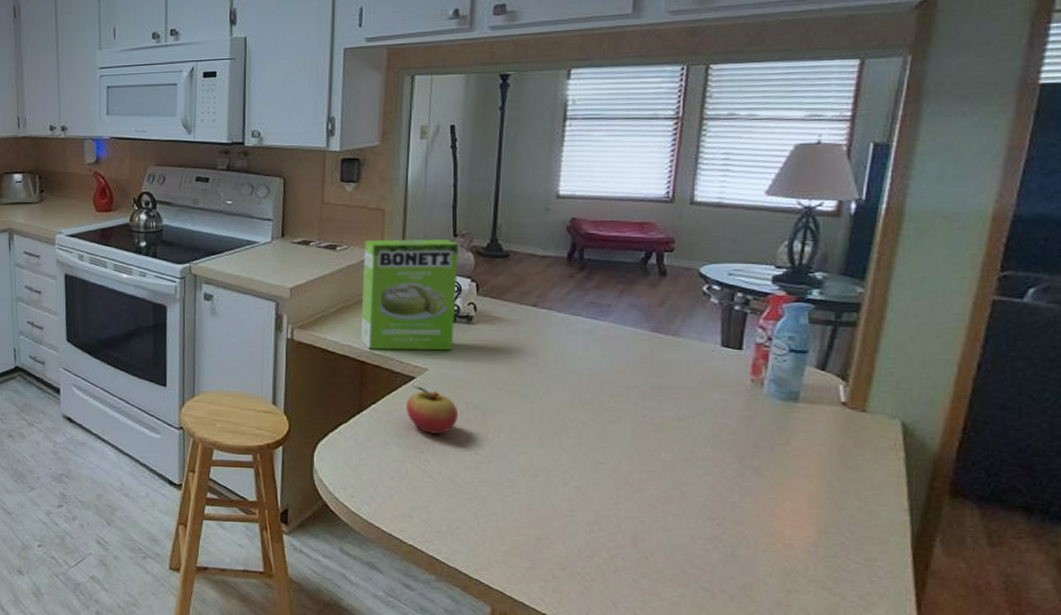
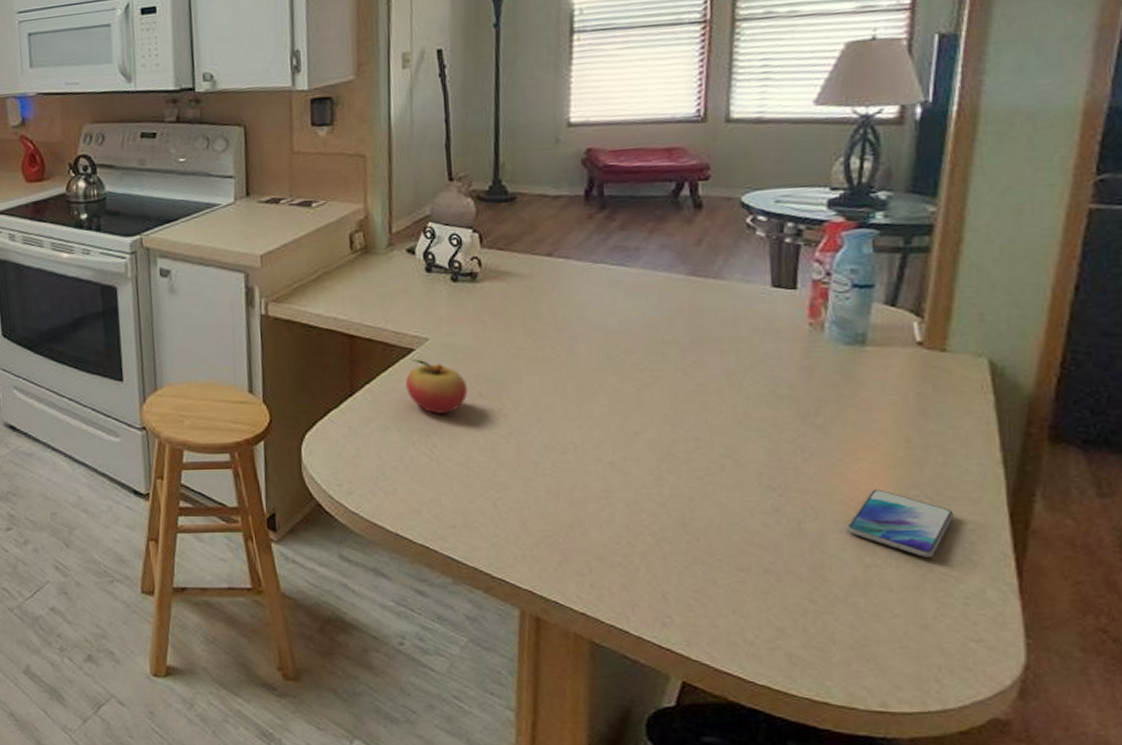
cake mix box: present [361,240,460,351] -> none [344,185,457,321]
smartphone: none [774,525,865,587] -> present [847,489,954,557]

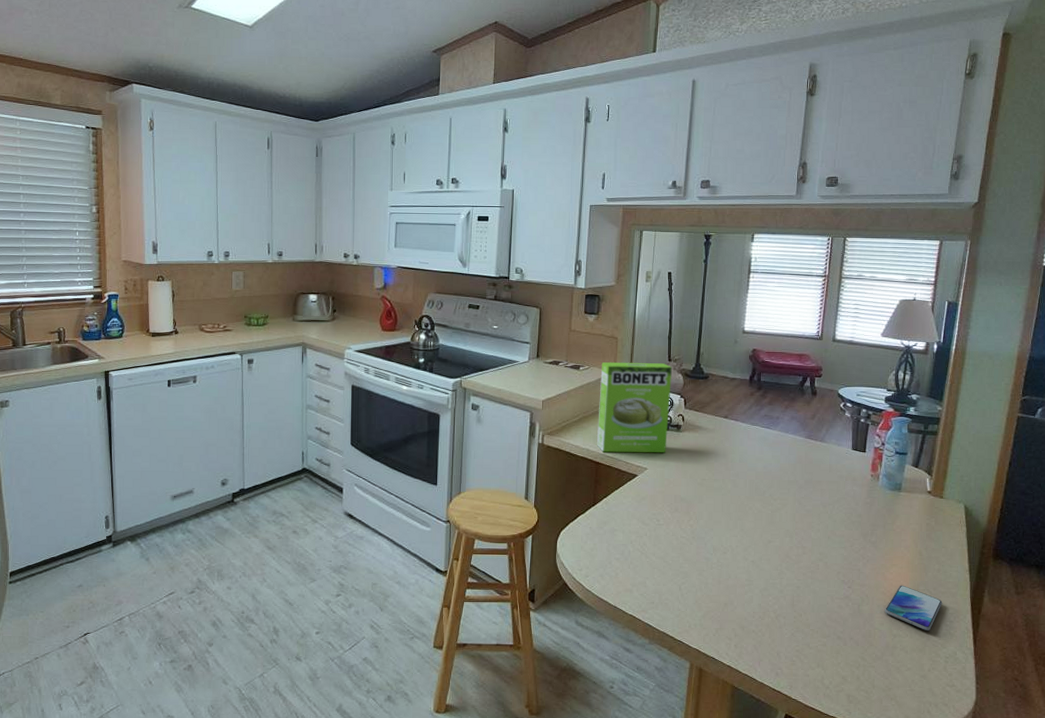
cake mix box: none [344,185,457,321] -> present [597,362,673,453]
fruit: present [406,359,468,414] -> none [630,482,669,522]

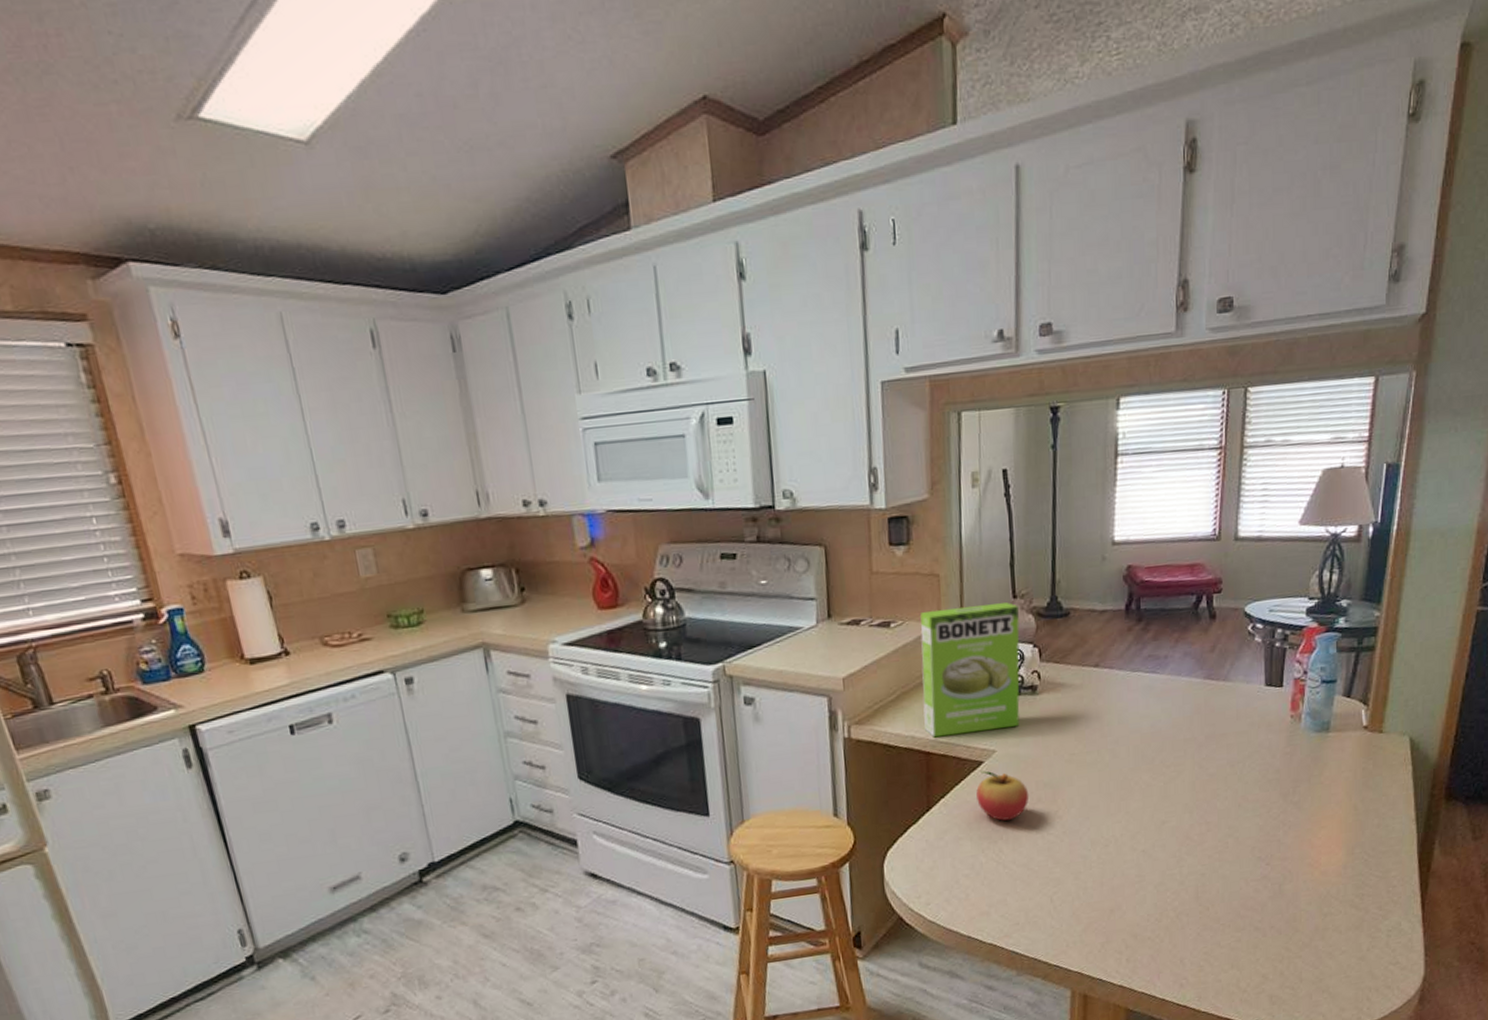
fruit: none [630,482,669,522] -> present [976,770,1029,821]
smartphone: present [885,585,942,630] -> none [1313,850,1383,903]

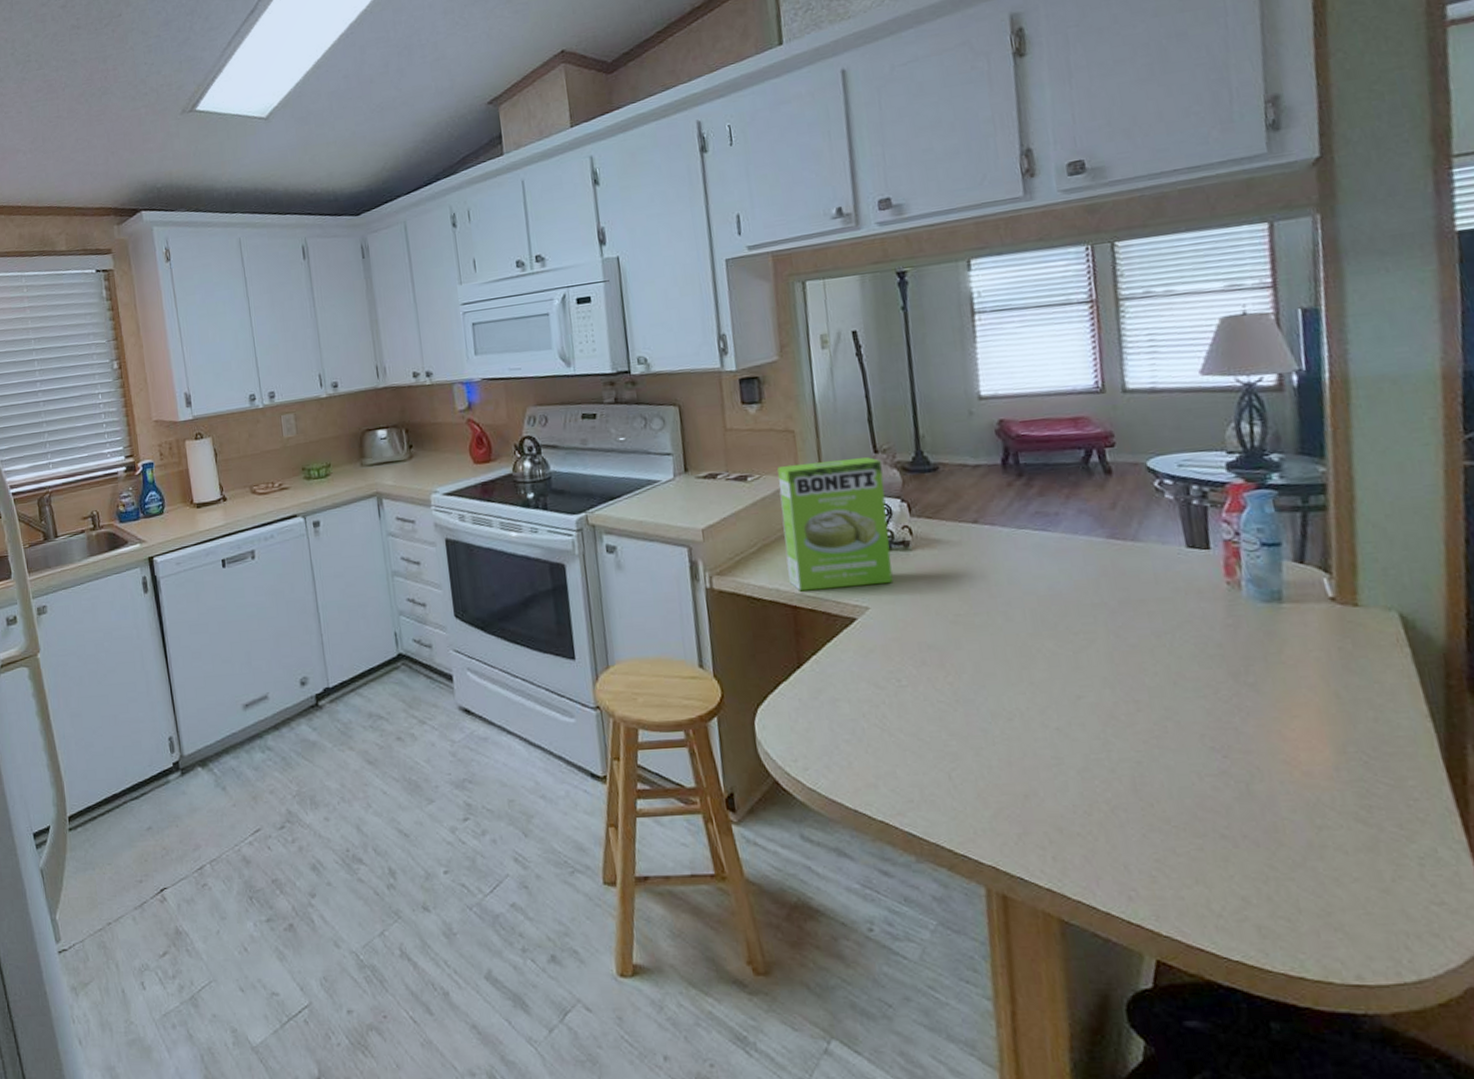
fruit: present [976,770,1029,821] -> none [850,628,912,683]

